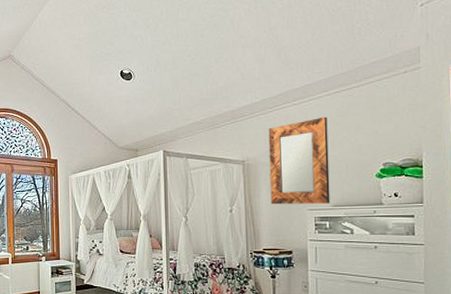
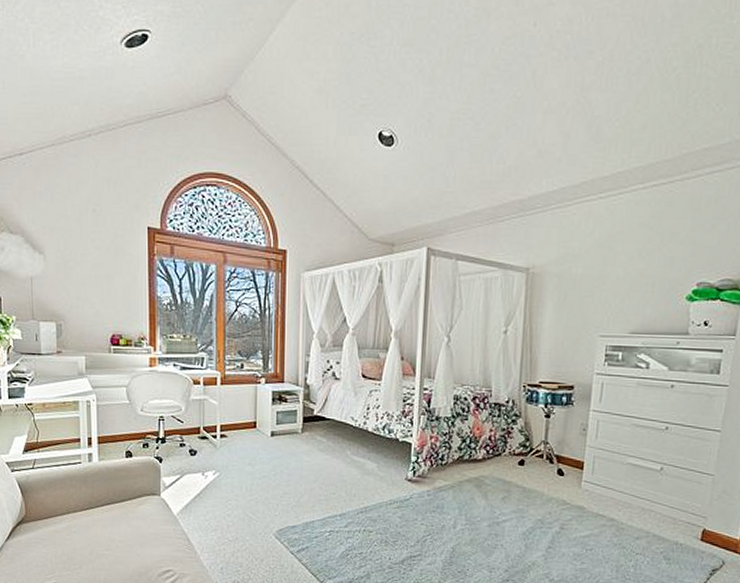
home mirror: present [268,116,330,205] -> none [555,217,639,330]

